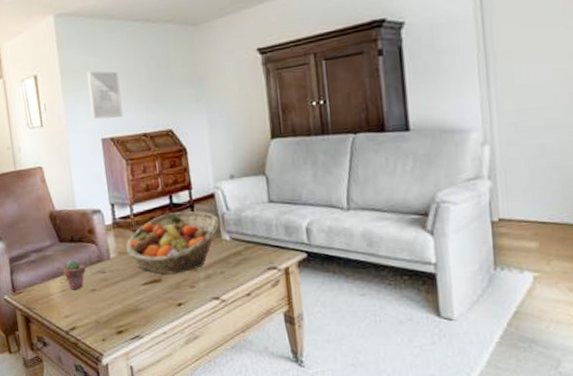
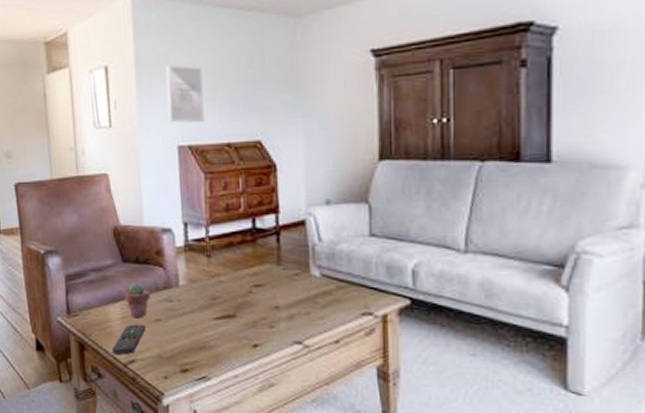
remote control: none [54,295,84,324] -> present [112,324,146,355]
fruit basket: present [125,211,220,274] -> none [197,239,309,310]

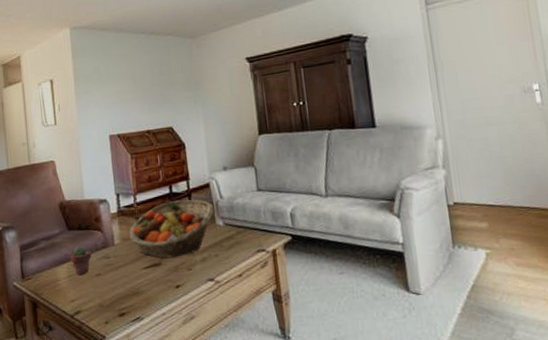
remote control: present [112,324,146,355] -> none [60,279,89,308]
wall art: present [165,65,204,123] -> none [97,76,129,119]
fruit basket: none [197,239,309,310] -> present [129,199,214,258]

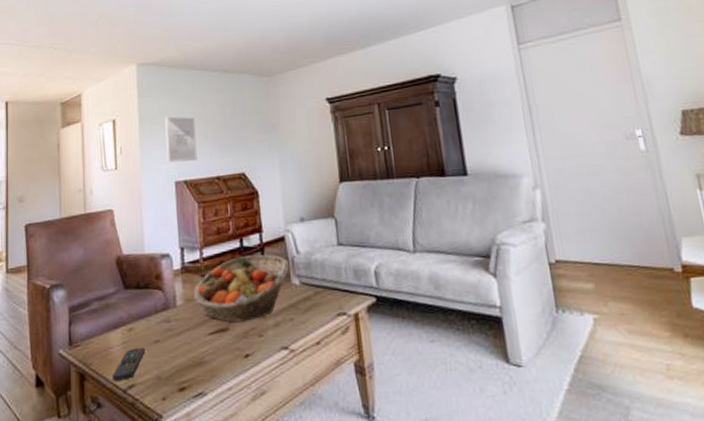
remote control: none [60,279,89,308] -> present [112,347,145,381]
potted succulent: present [70,246,92,275] -> none [126,307,150,342]
wall art: none [97,76,129,119] -> present [164,116,197,163]

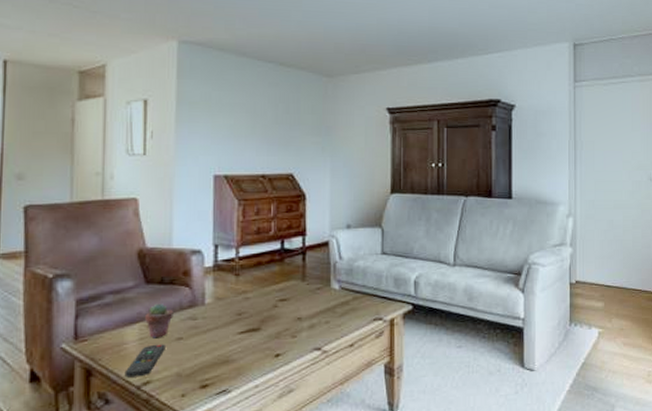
potted succulent: none [126,307,150,342] -> present [145,303,174,339]
wall art: present [164,116,197,163] -> none [206,104,242,155]
fruit basket: present [193,254,290,322] -> none [225,258,331,323]

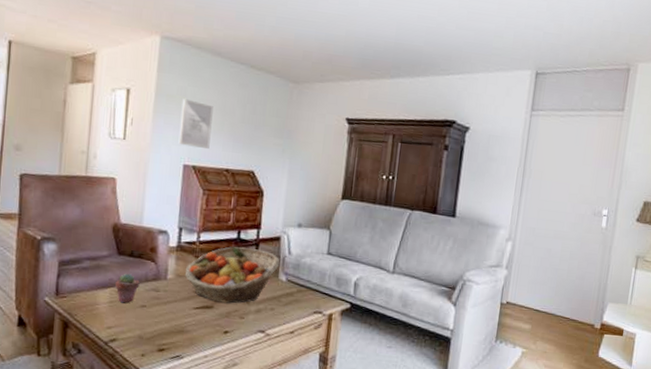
remote control: present [124,344,165,378] -> none [95,308,131,334]
wall art: none [206,104,242,155] -> present [178,99,214,149]
fruit basket: none [225,258,331,323] -> present [184,246,280,304]

